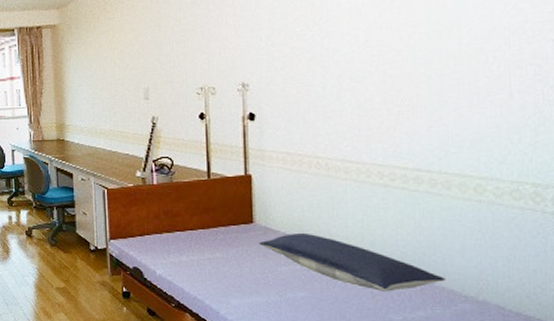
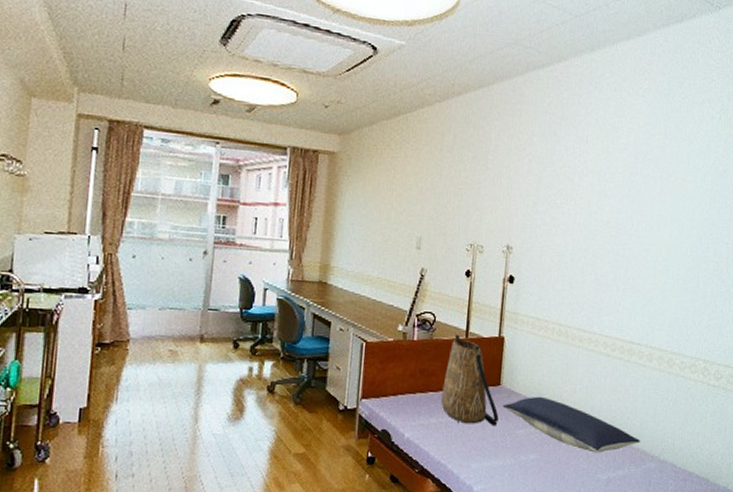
tote bag: none [189,176,256,262] -> present [441,334,499,425]

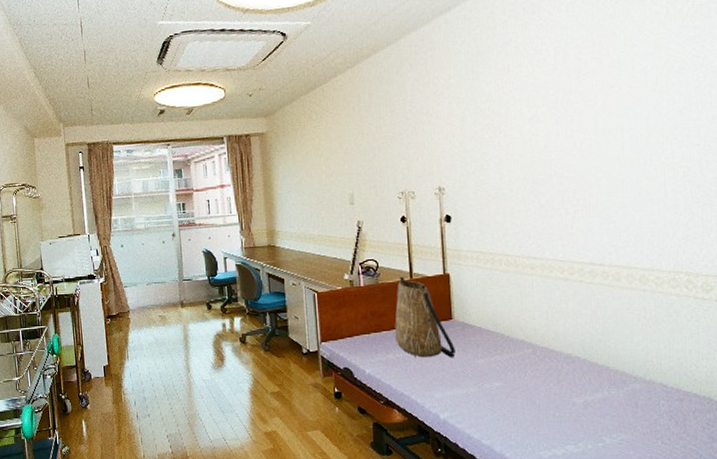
pillow: present [502,396,641,453] -> none [457,326,619,377]

